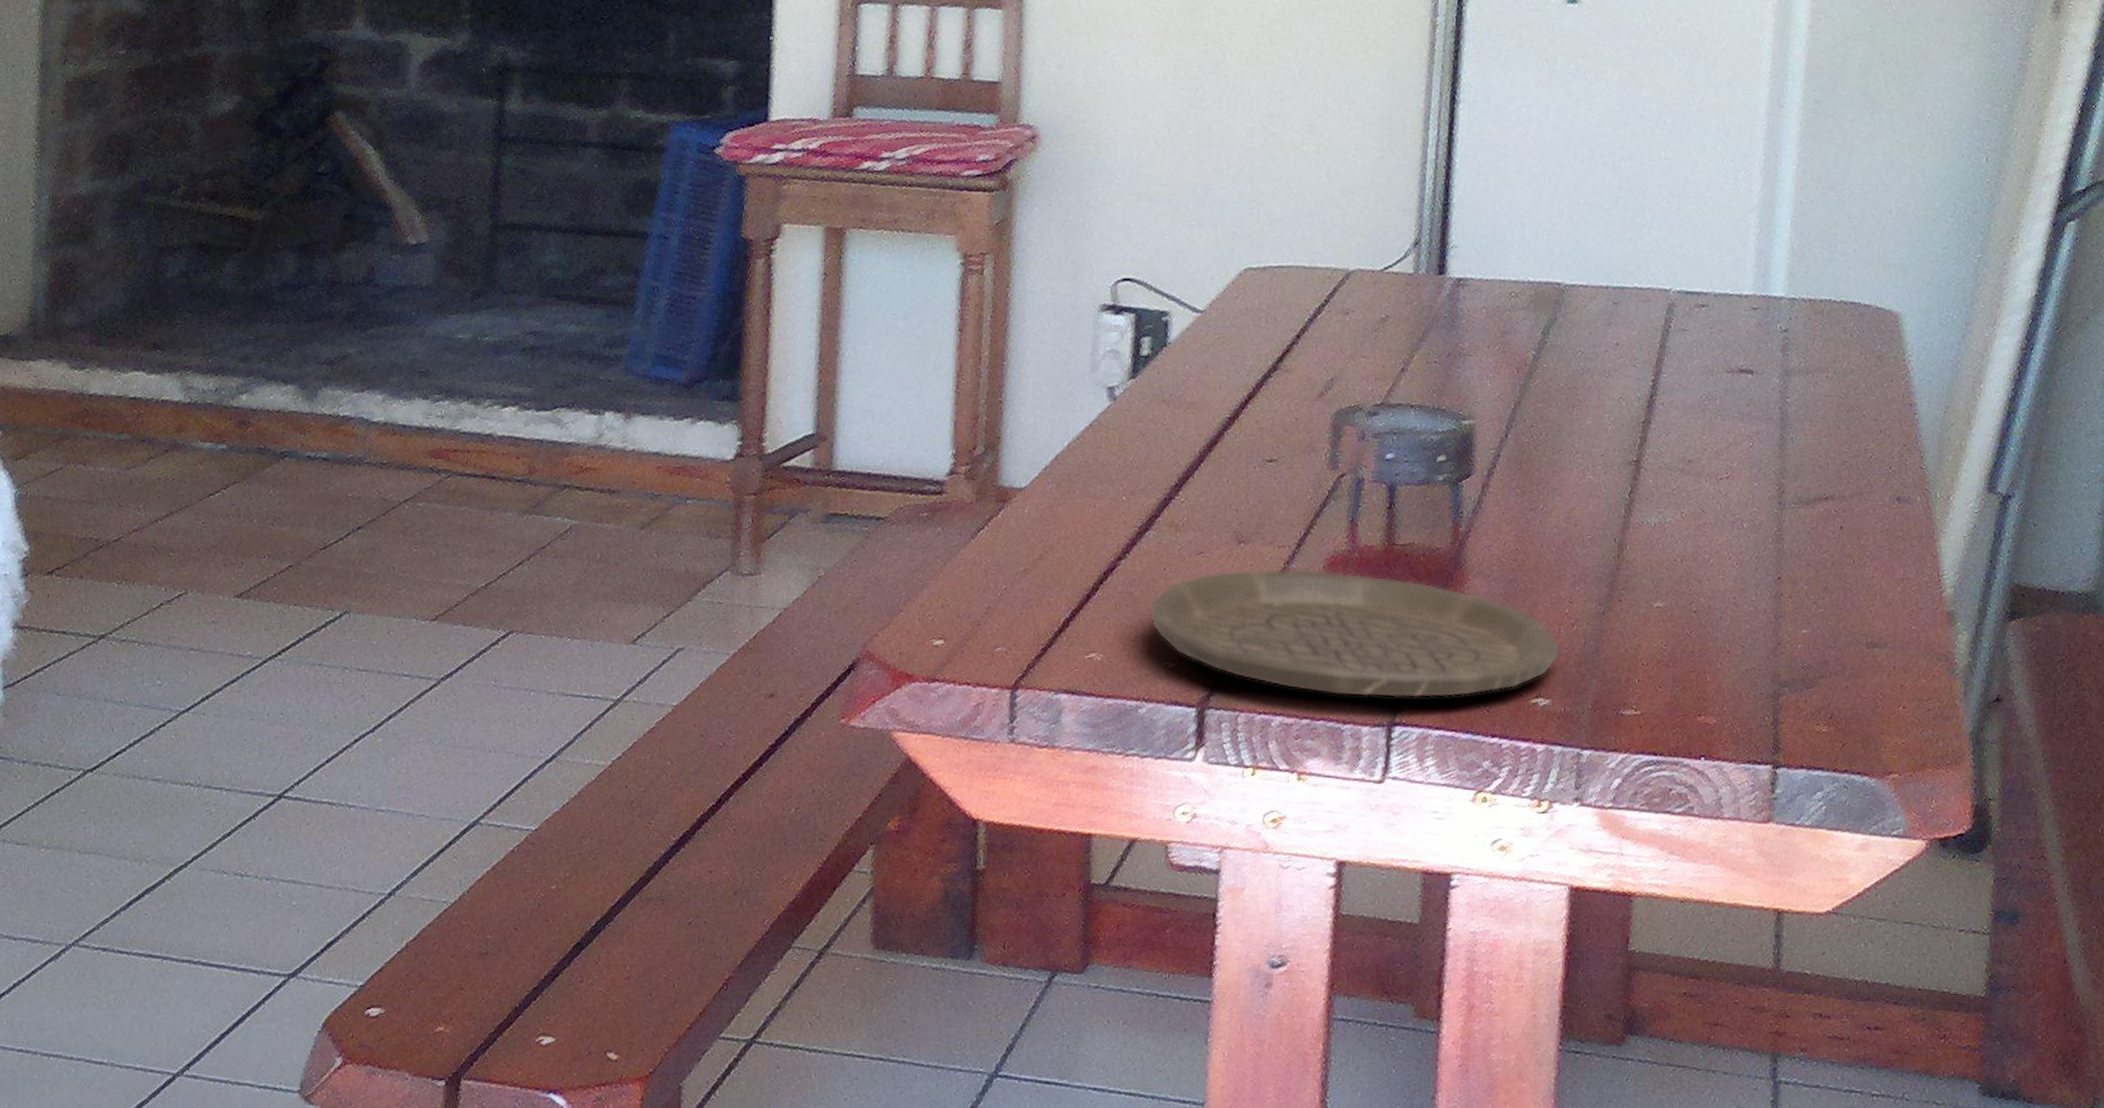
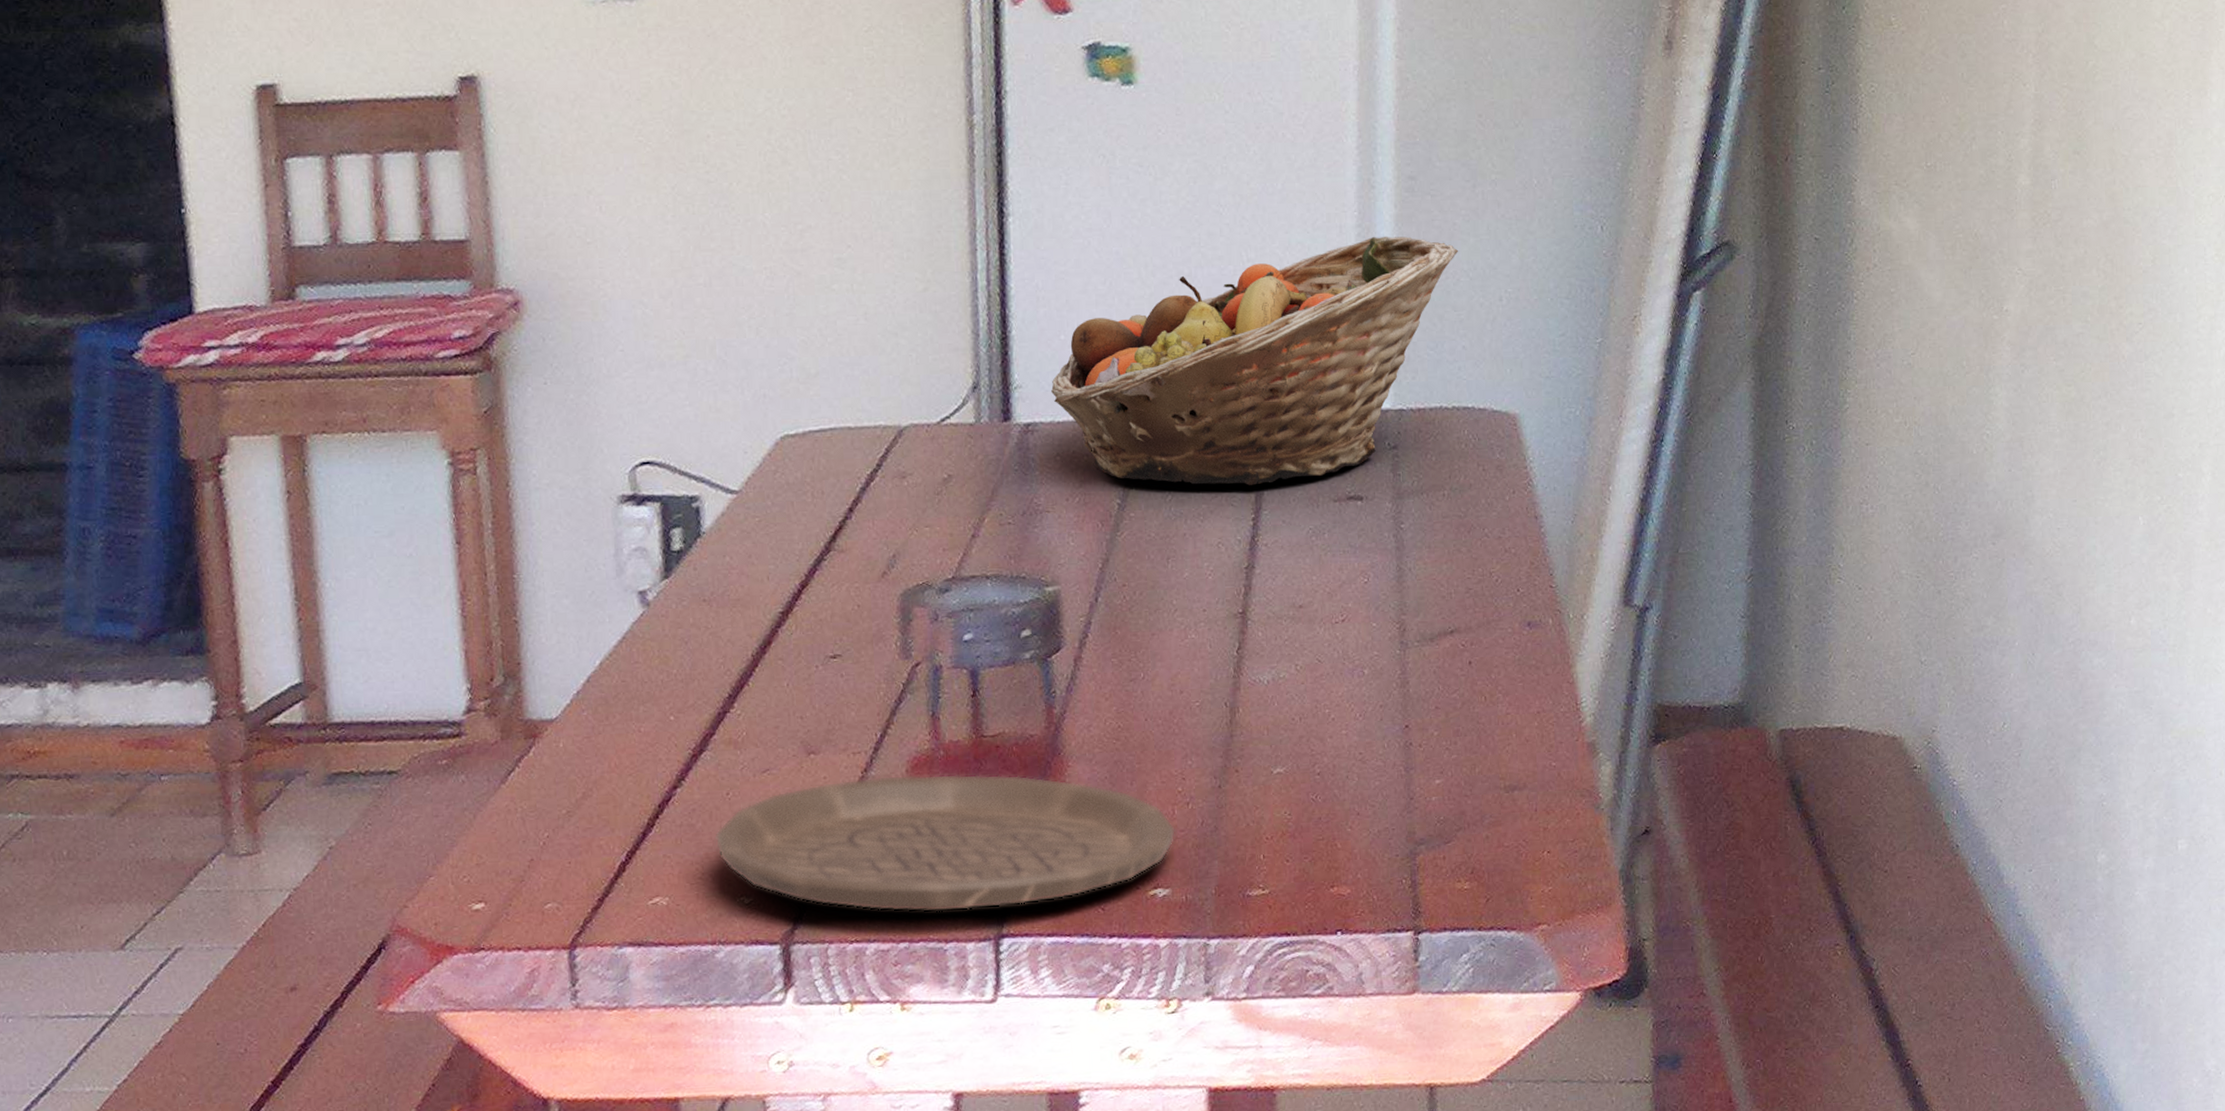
fruit basket: none [1483,148,1856,351] -> present [1051,236,1459,486]

